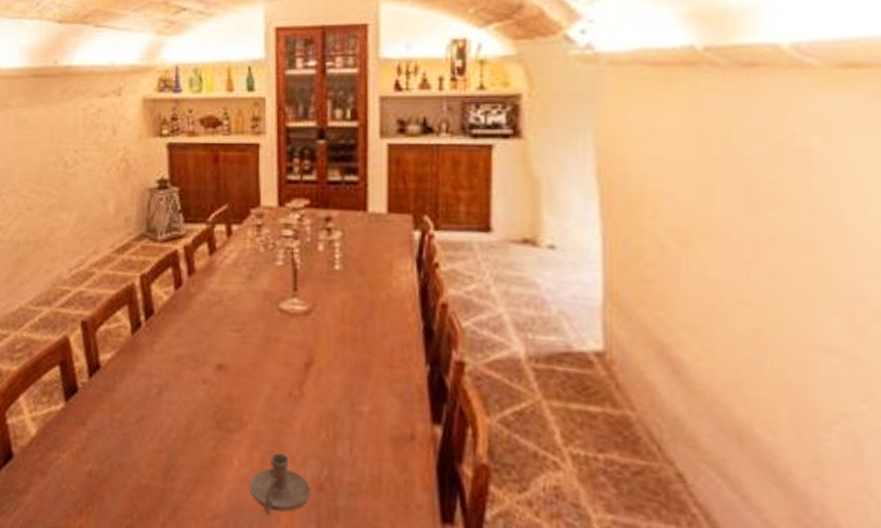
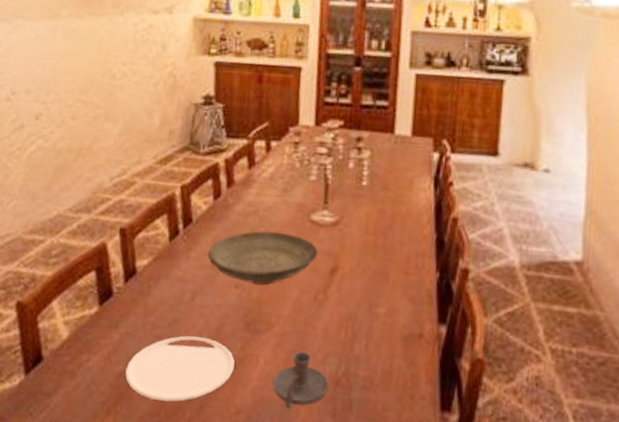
plate: none [95,434,207,504] -> present [125,335,235,402]
decorative bowl: none [172,321,290,381] -> present [207,231,318,286]

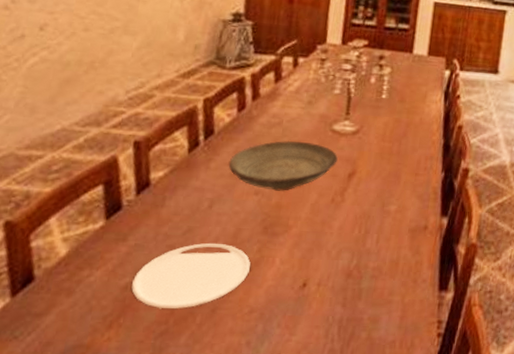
candle holder: present [272,351,329,410] -> none [287,249,341,304]

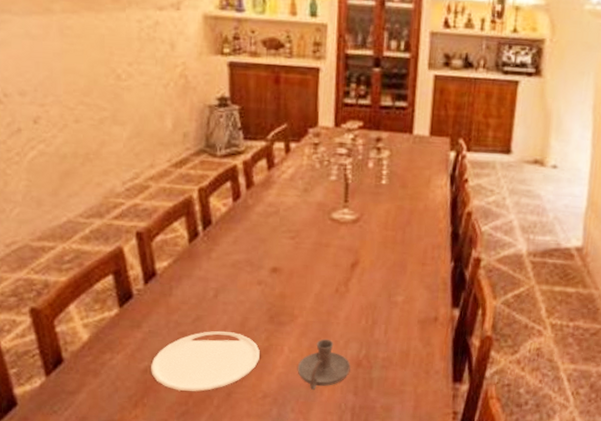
decorative bowl: present [228,140,338,191] -> none [229,230,339,281]
candle holder: none [287,249,341,304] -> present [297,339,351,391]

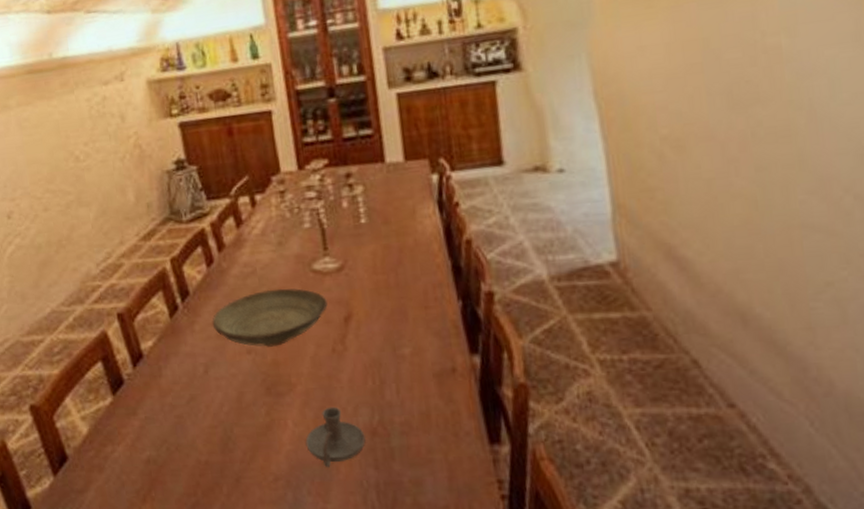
plate: present [151,330,260,391] -> none [153,409,263,480]
decorative bowl: none [229,230,339,281] -> present [212,288,328,347]

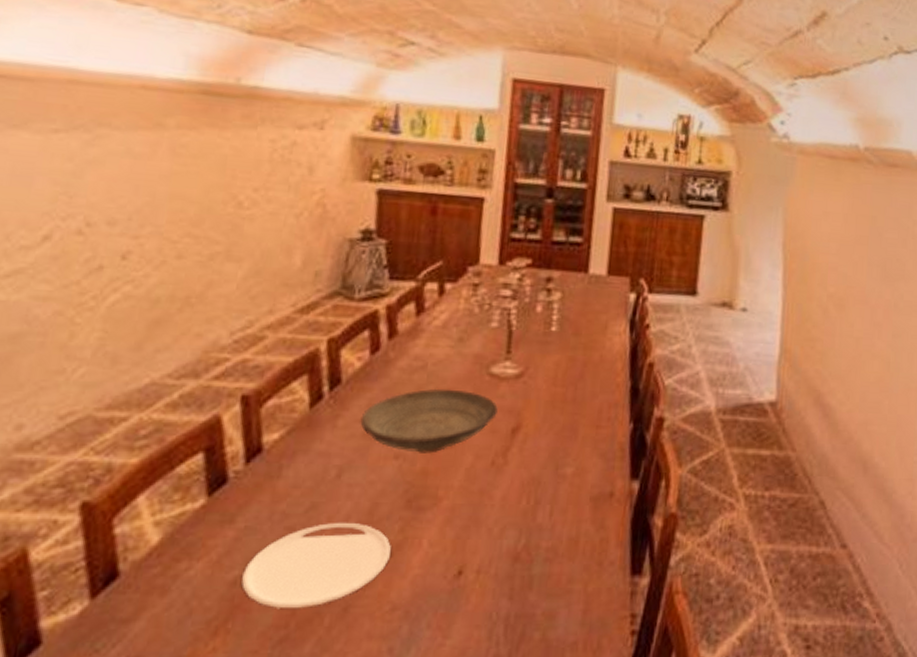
plate: none [153,409,263,480] -> present [241,522,391,608]
candle holder: present [305,406,366,468] -> none [437,526,506,597]

